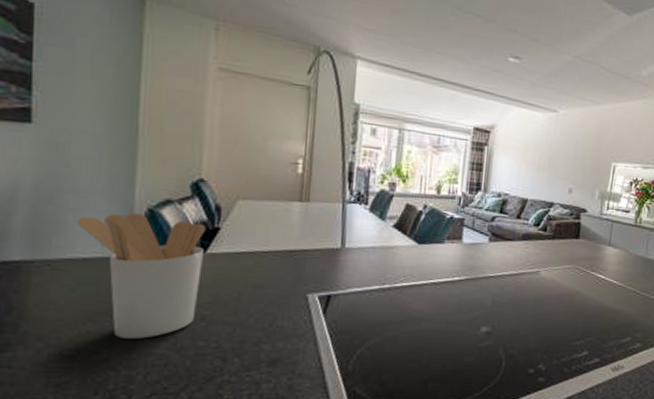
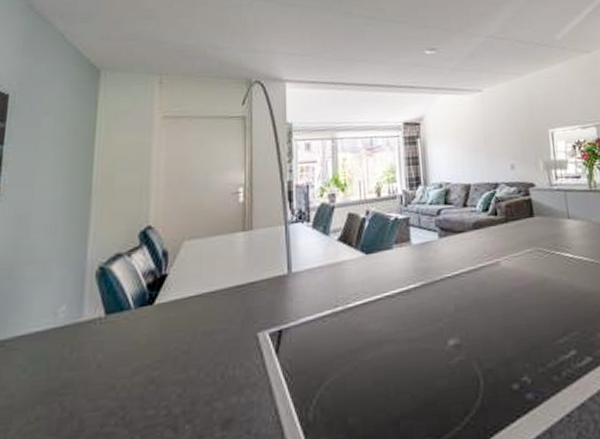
utensil holder: present [78,213,205,339] -> none [33,272,153,420]

